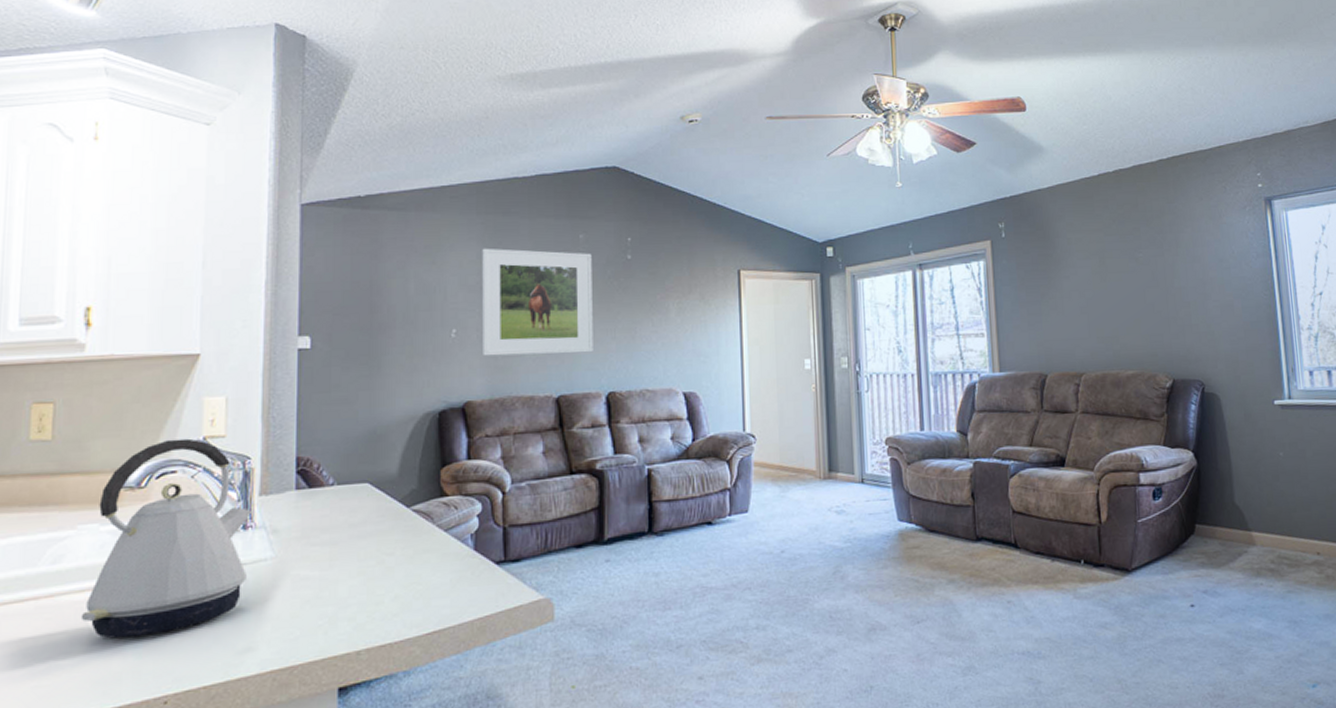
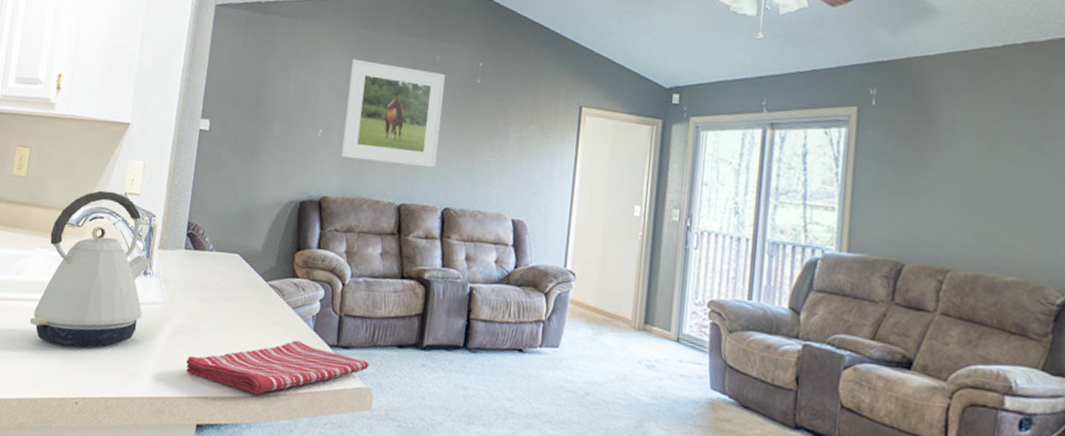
dish towel: none [315,564,546,637] -> present [186,340,370,395]

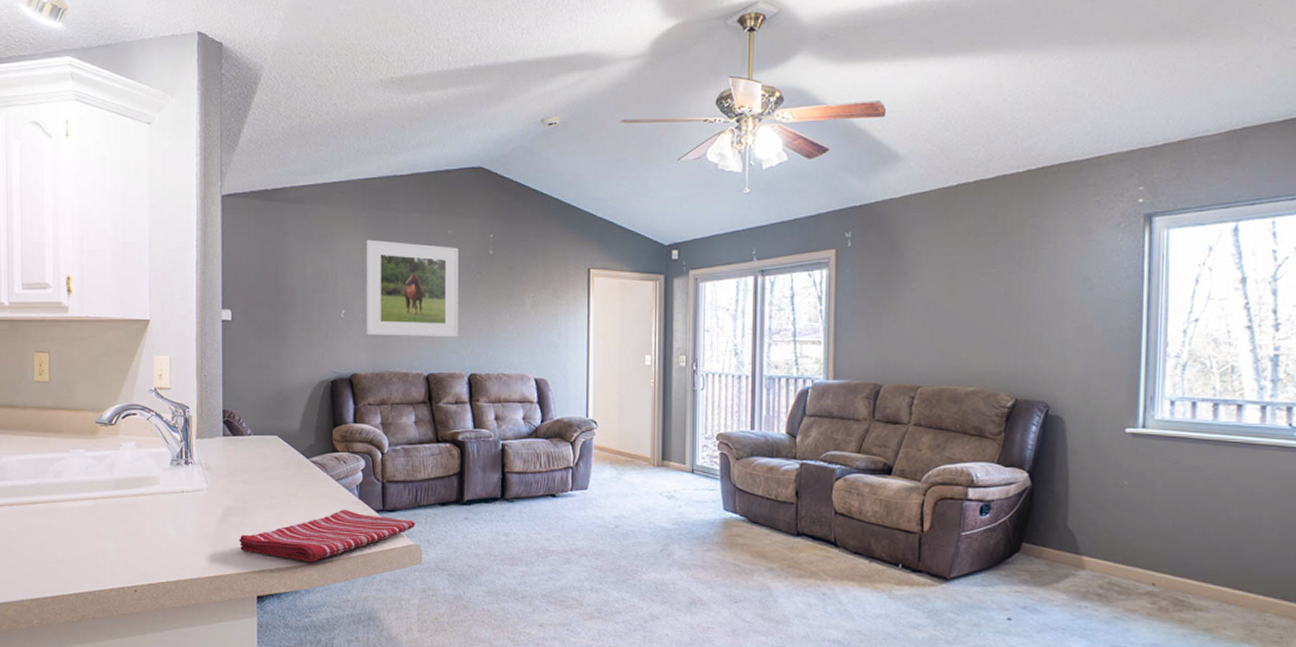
kettle: present [29,190,152,348] -> none [75,388,192,540]

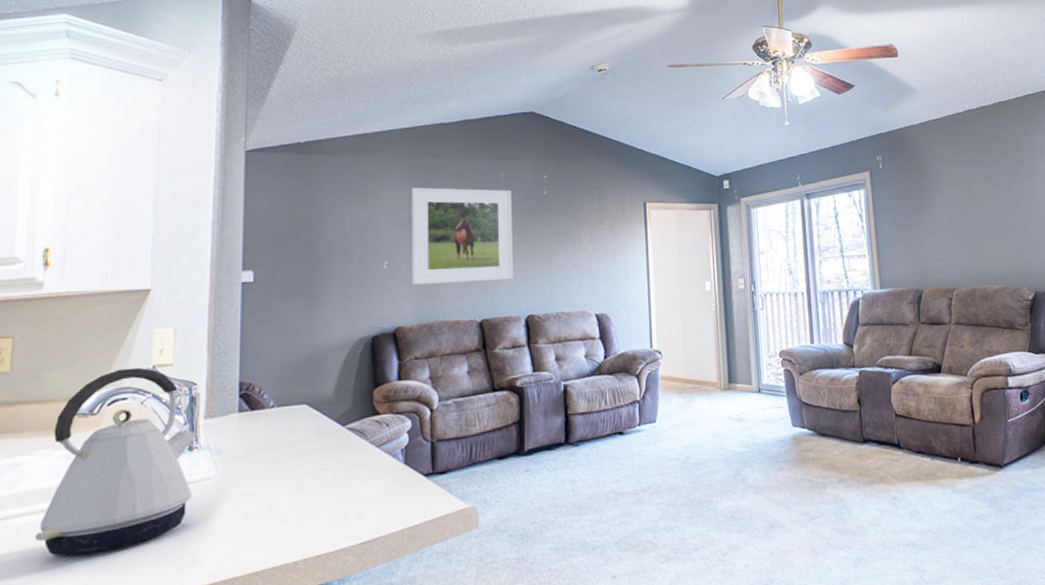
kettle: none [75,388,192,540] -> present [34,367,198,557]
dish towel: present [239,509,415,563] -> none [255,478,470,547]

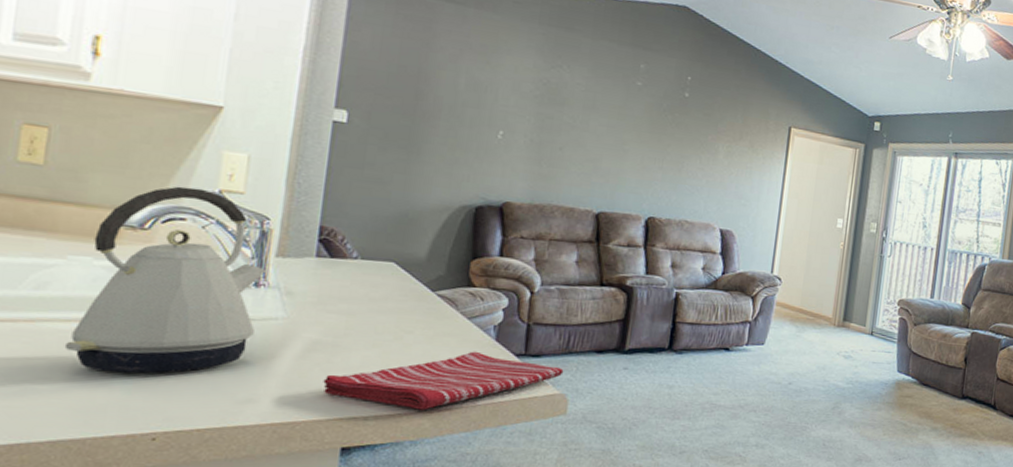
dish towel: none [255,478,470,547] -> present [323,351,564,410]
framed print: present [412,187,513,286] -> none [527,58,650,178]

